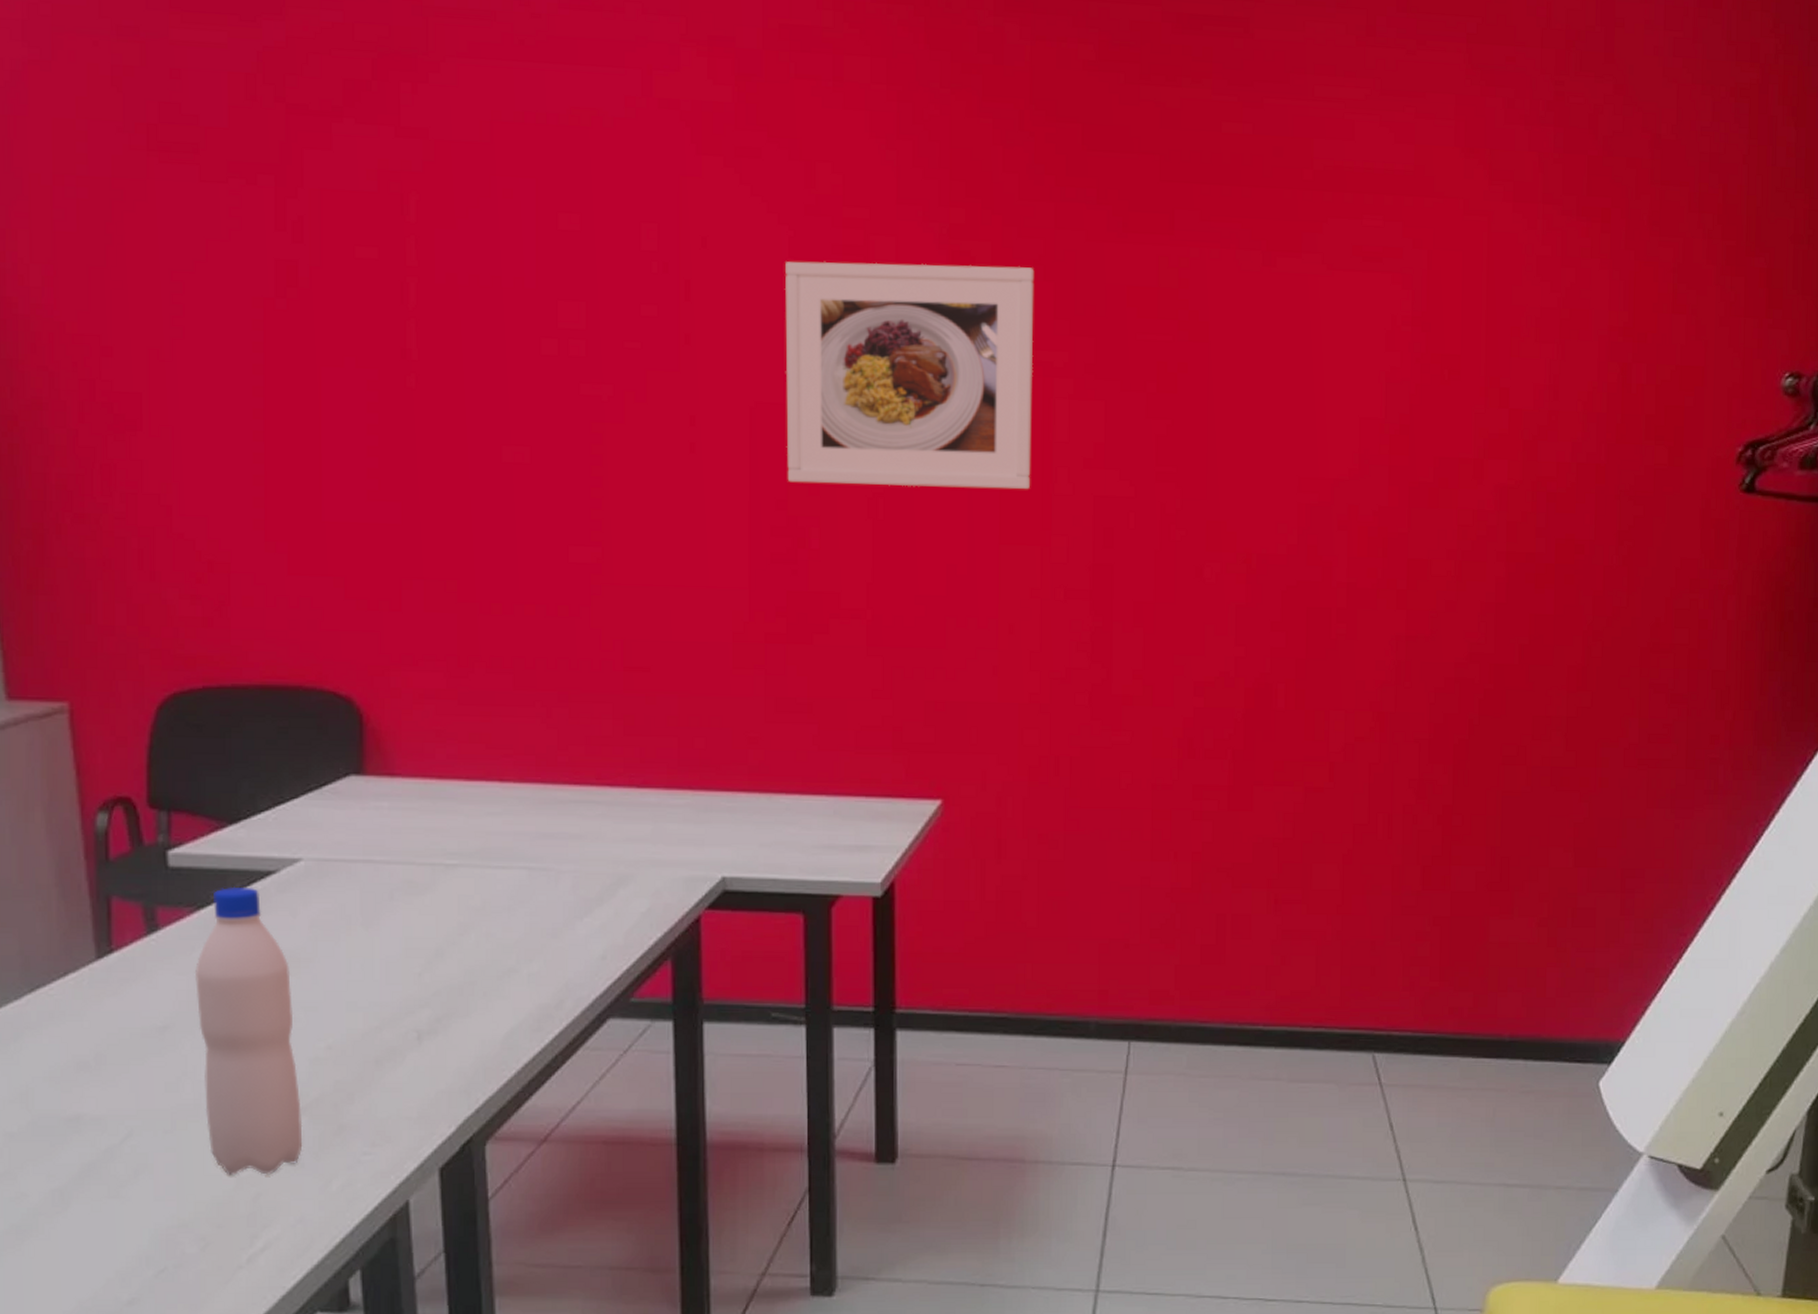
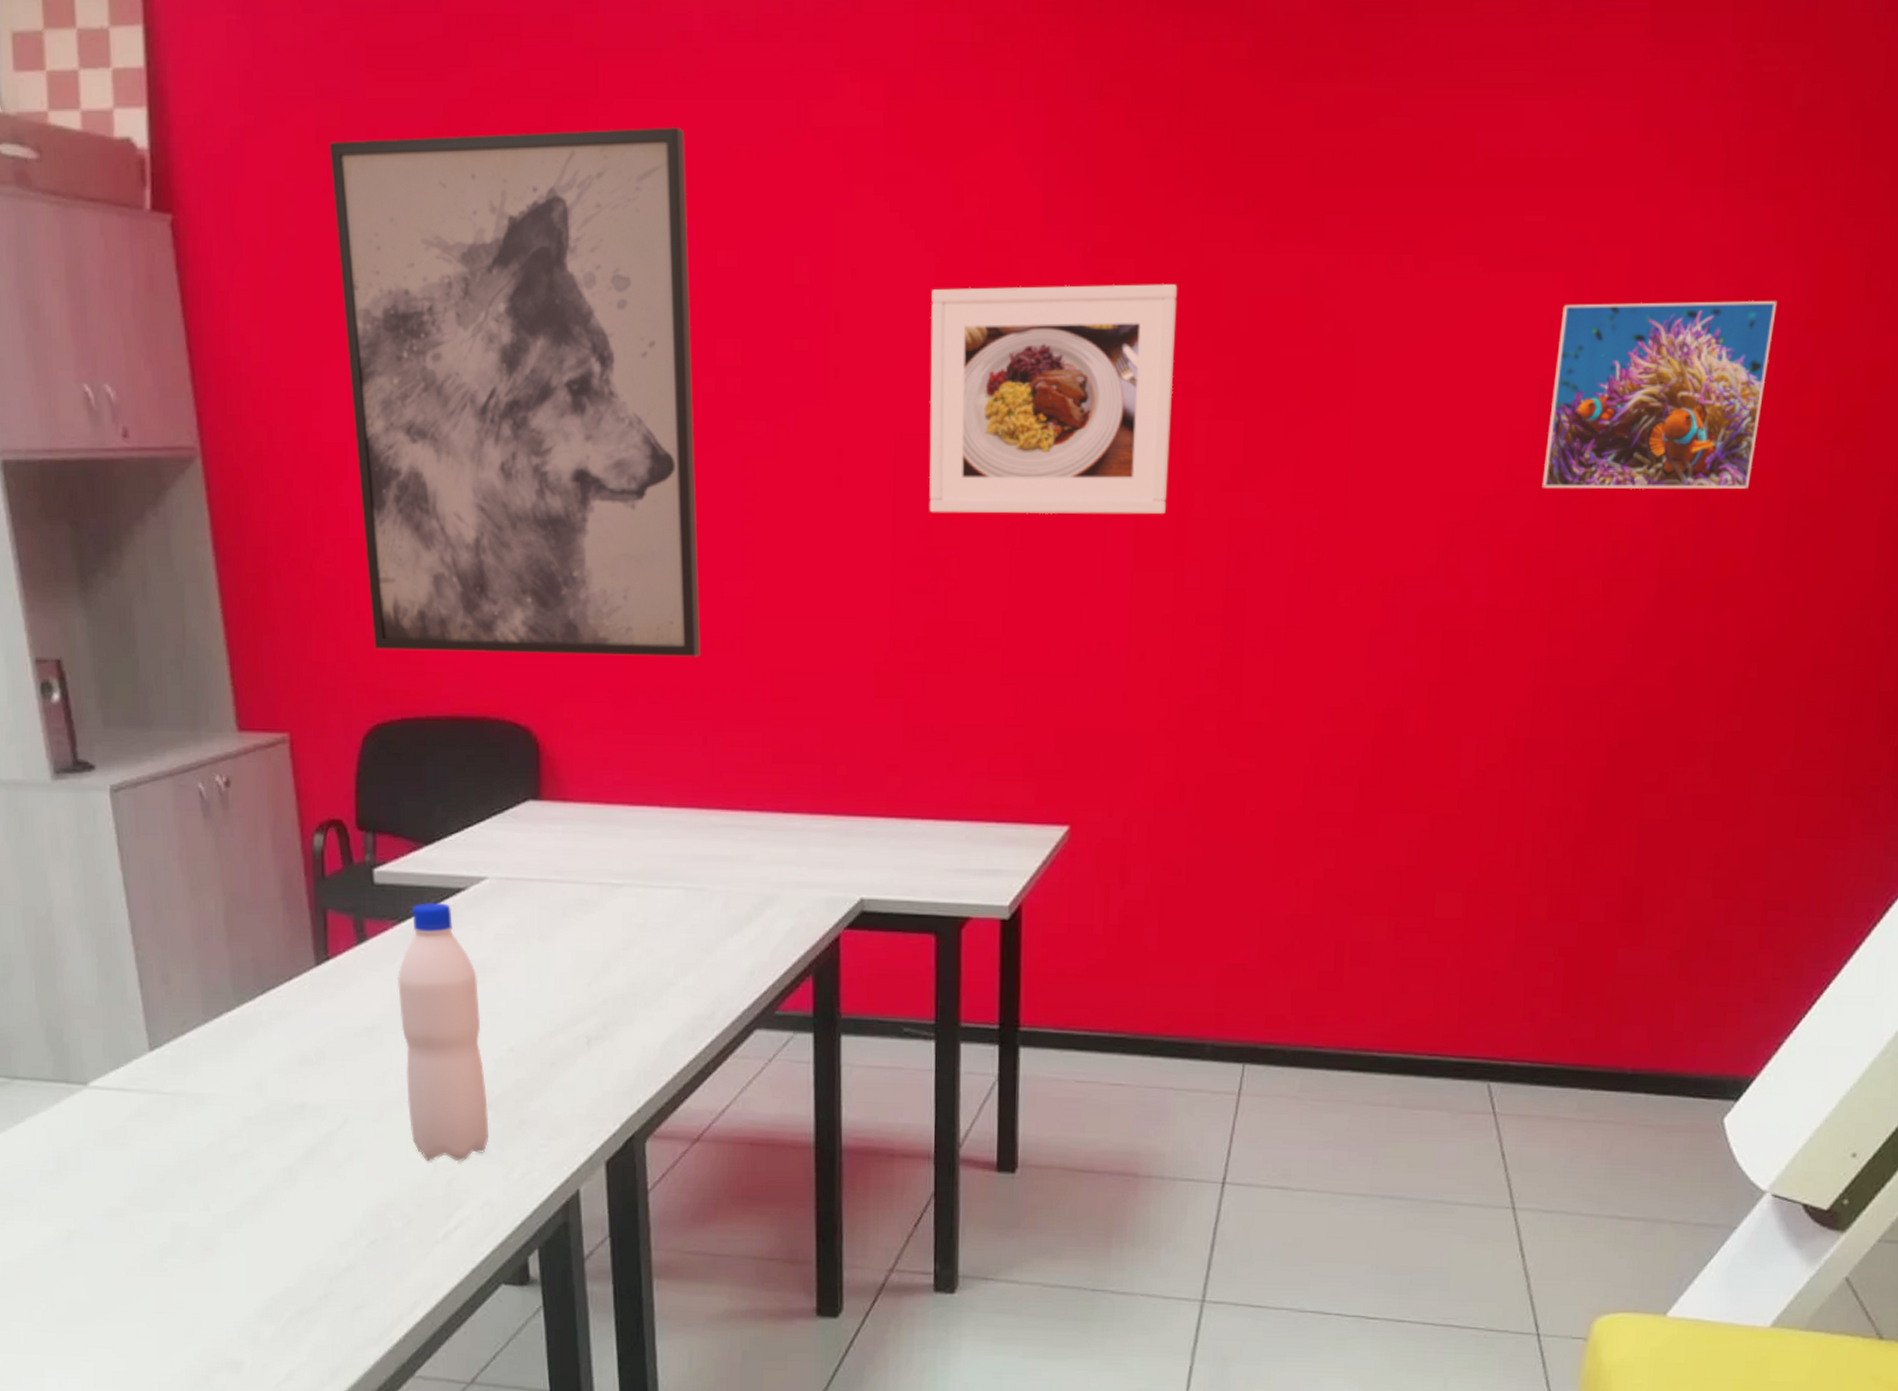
wall art: none [125,80,544,625] -> present [329,126,701,657]
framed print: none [1392,303,1597,479] -> present [1542,301,1777,490]

